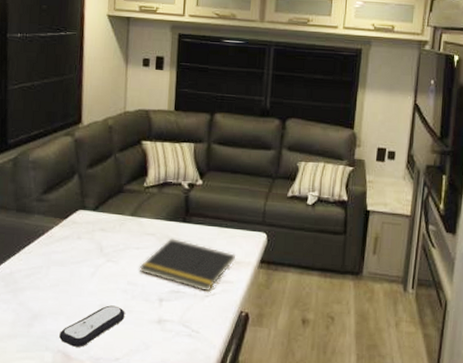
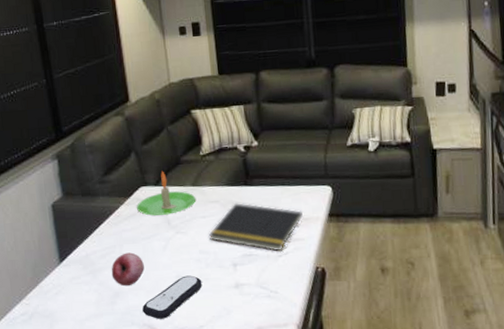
fruit: none [33,275,69,310] -> present [111,252,144,287]
candle: none [70,198,133,242] -> present [136,172,196,216]

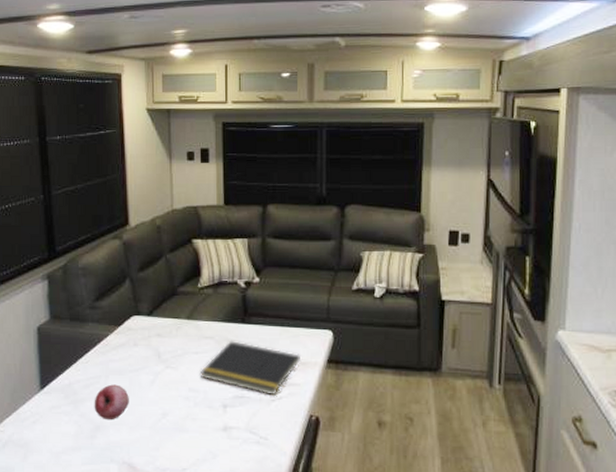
candle: present [136,172,196,216] -> none [126,302,190,347]
remote control: present [142,275,202,319] -> none [123,413,189,458]

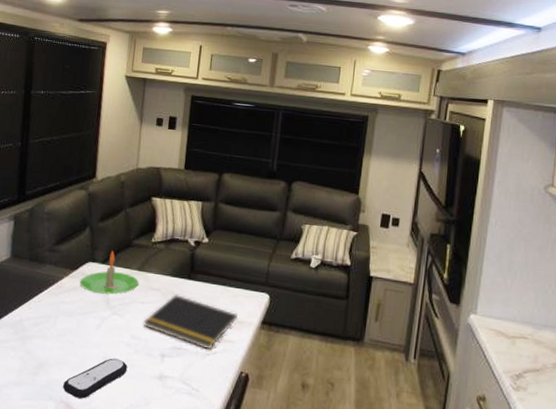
fruit: present [94,384,129,421] -> none [40,324,75,359]
remote control: none [123,413,189,458] -> present [63,358,128,399]
candle: none [126,302,190,347] -> present [79,251,139,295]

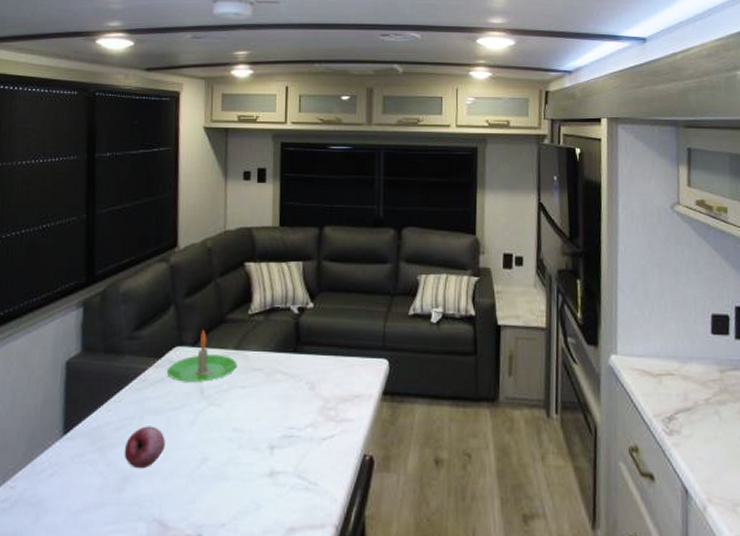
fruit: none [40,324,75,359] -> present [124,426,165,469]
remote control: present [63,358,128,399] -> none [155,458,231,513]
notepad: present [143,293,238,349] -> none [245,371,354,432]

